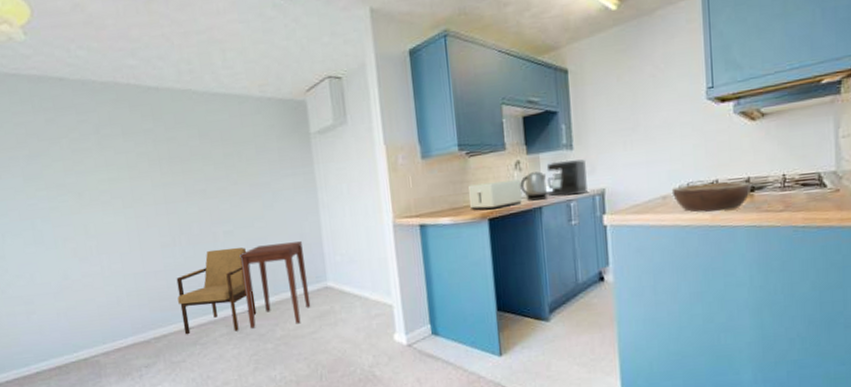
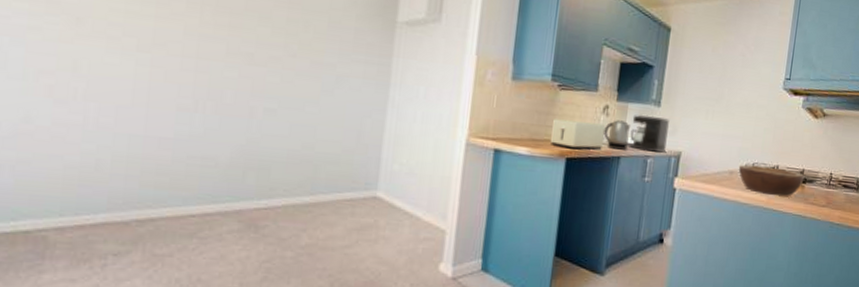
armchair: present [176,247,257,335] -> none [180,126,287,230]
side table: present [239,241,311,329] -> none [269,134,359,234]

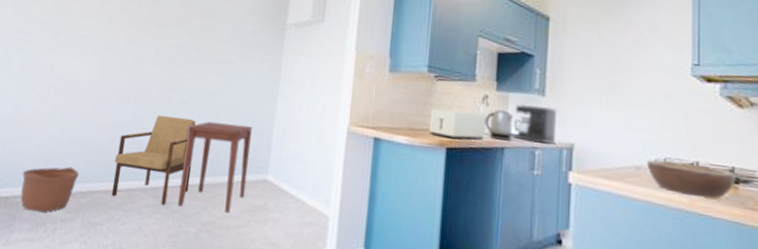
basket: none [46,190,132,247] -> present [20,166,79,212]
armchair: none [180,126,287,230] -> present [111,115,196,206]
side table: none [269,134,359,234] -> present [177,121,253,213]

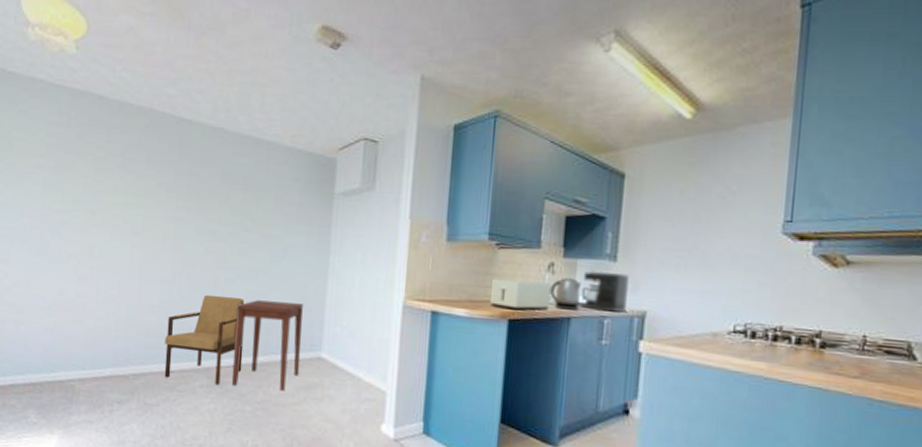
basket: present [20,166,79,212] -> none [73,349,130,395]
bowl: present [646,159,736,200] -> none [724,325,823,365]

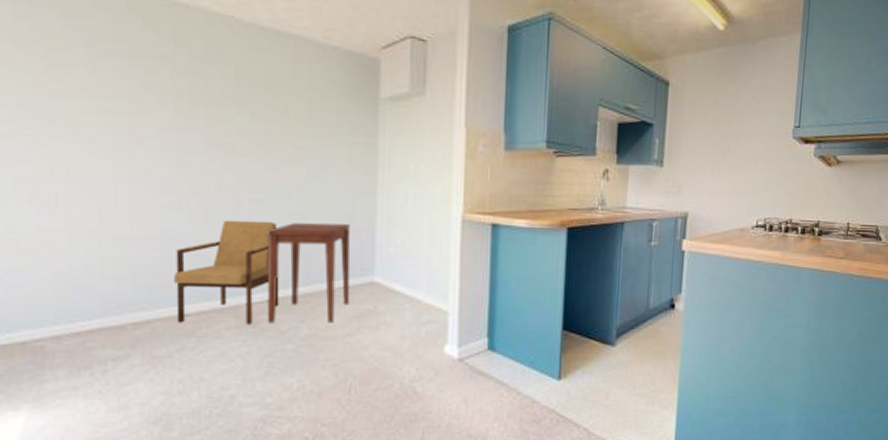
toaster: present [489,279,552,311] -> none [549,188,607,218]
kettle: present [550,278,581,310] -> none [605,184,632,215]
coffee maker: present [577,270,629,312] -> none [630,176,673,215]

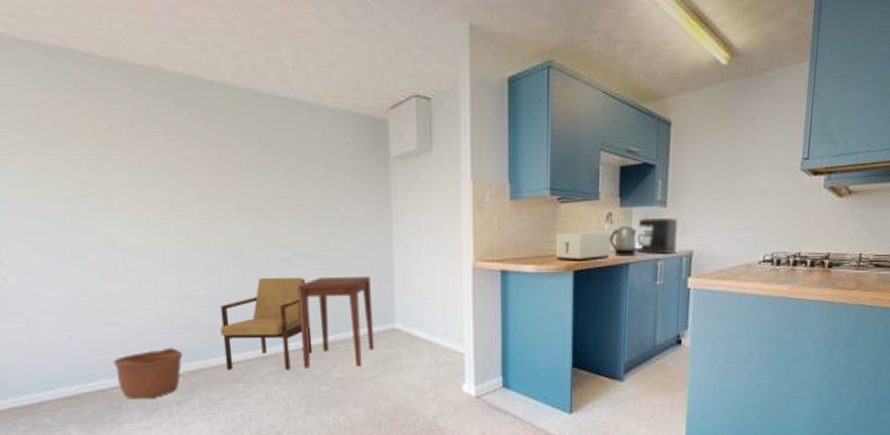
basket: none [40,294,125,354] -> present [112,347,182,400]
toaster: none [549,188,607,218] -> present [555,232,611,261]
kettle: none [605,184,632,215] -> present [610,226,636,256]
coffee maker: none [630,176,673,215] -> present [634,217,677,254]

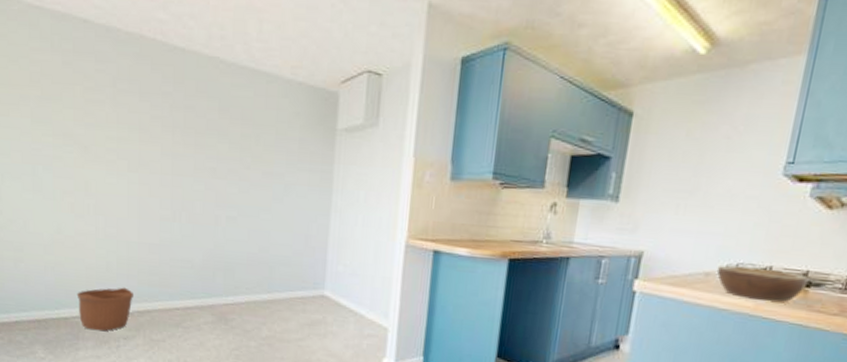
armchair: present [220,277,313,371] -> none [168,233,247,322]
side table: present [297,277,375,368] -> none [236,238,307,328]
toaster: present [555,232,611,261] -> none [491,218,554,251]
kettle: present [610,226,636,256] -> none [551,218,582,250]
coffee maker: present [634,217,677,254] -> none [577,211,629,252]
bowl: none [756,255,830,285] -> present [716,265,809,303]

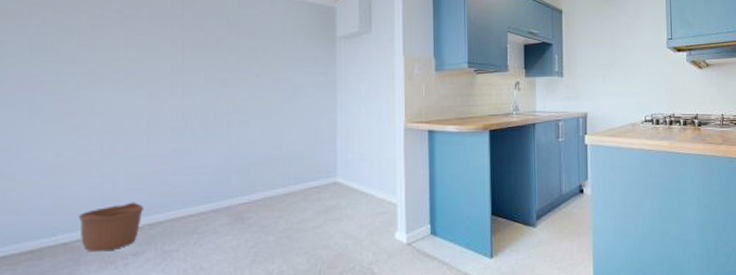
bowl: present [716,265,809,303] -> none [639,116,699,141]

